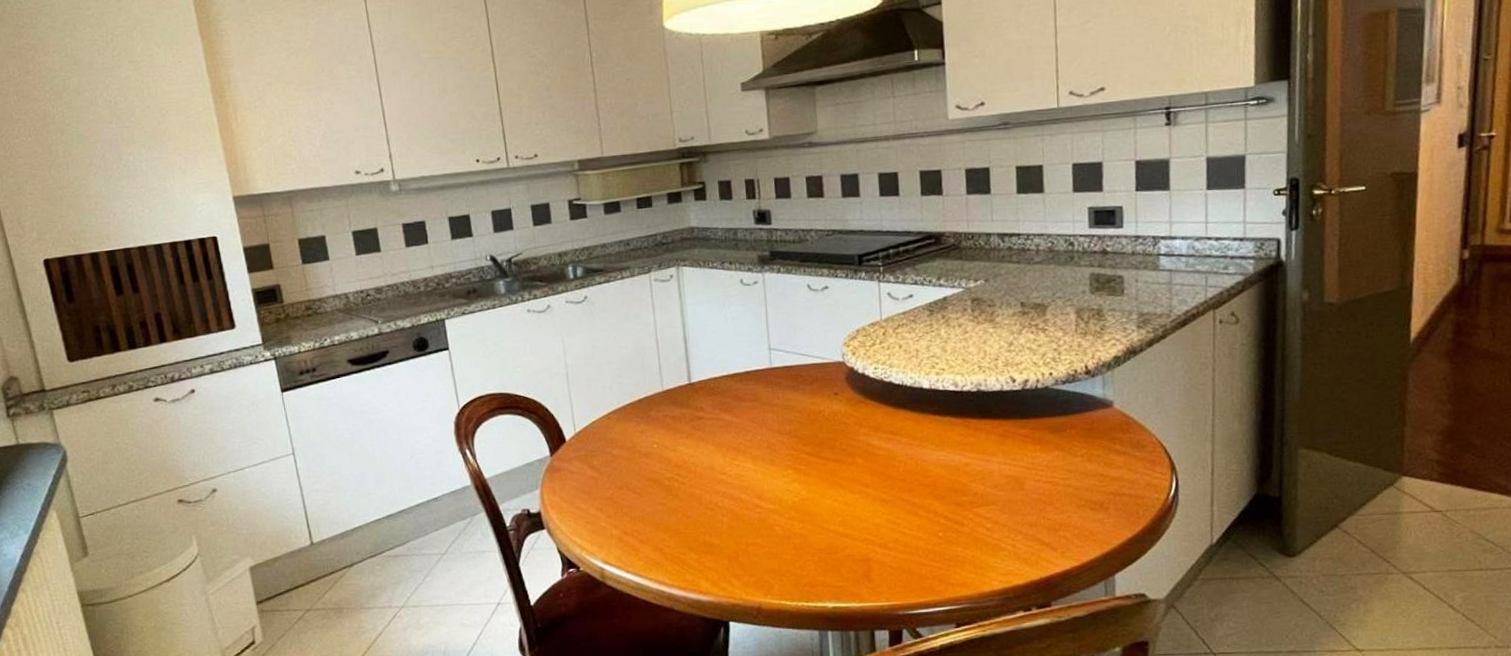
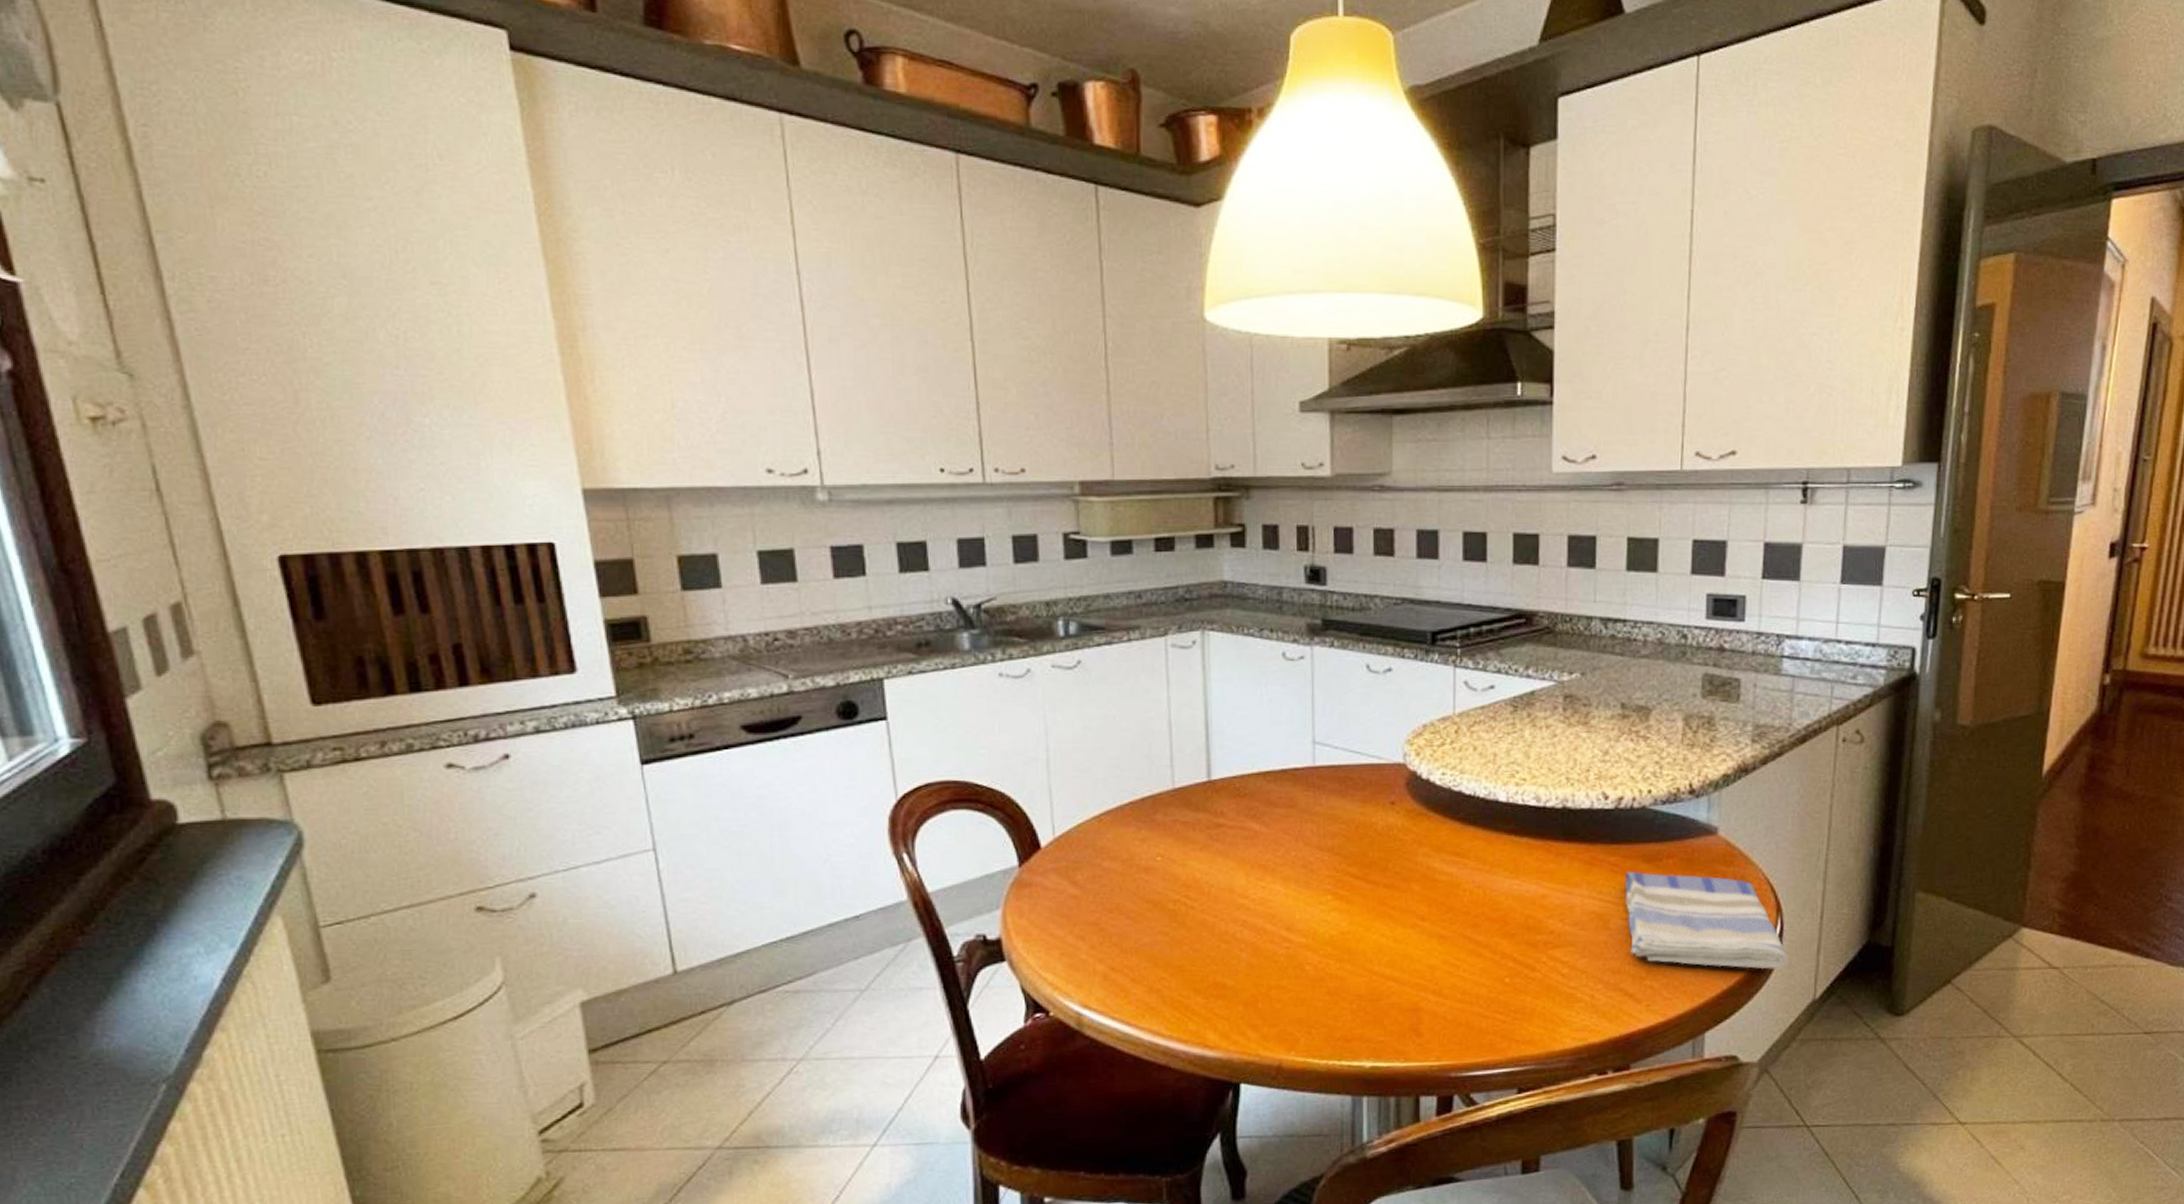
dish towel: none [1034,441,1185,520] -> present [1624,871,1788,970]

